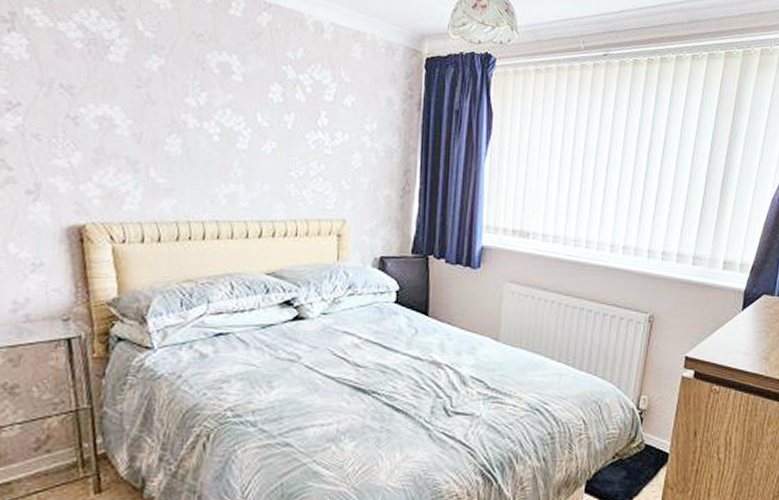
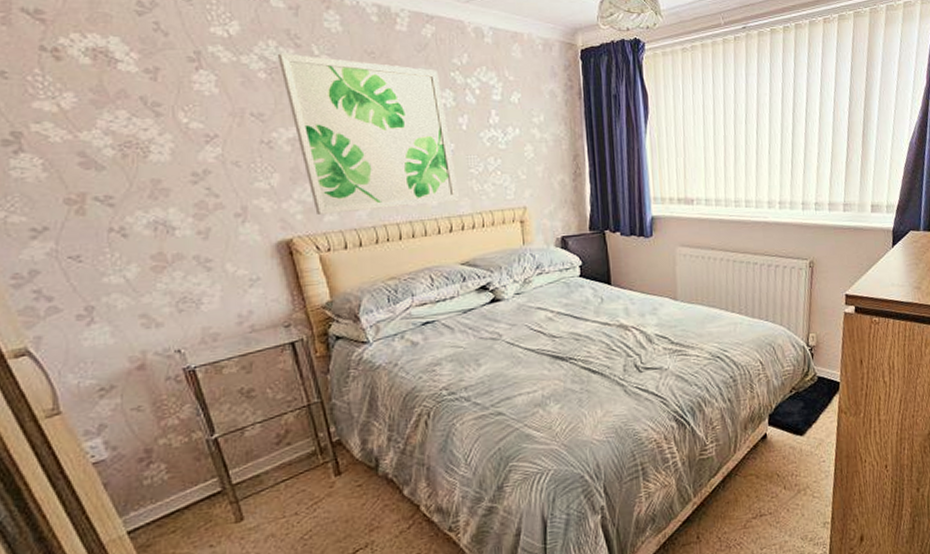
wall art: none [97,24,274,205] -> present [277,53,459,215]

